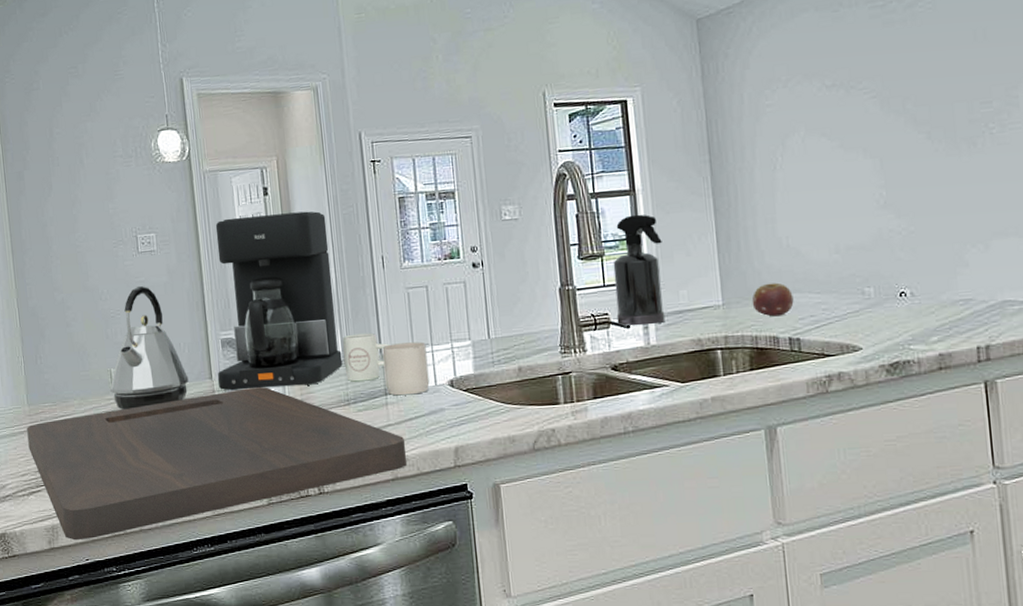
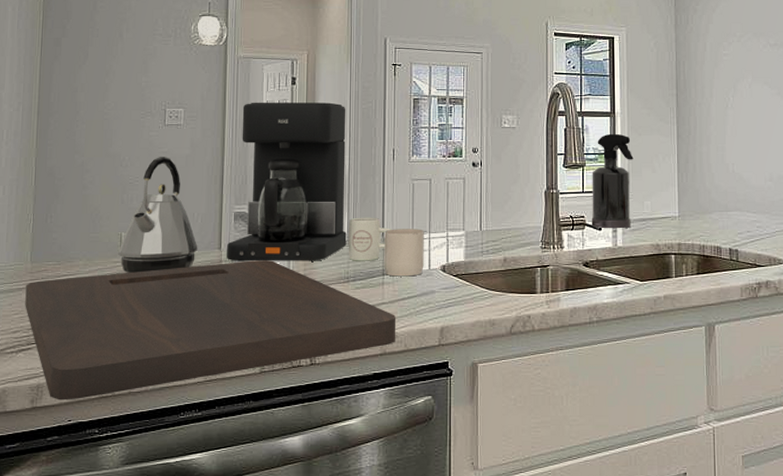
fruit: present [752,282,794,317] -> none [702,201,735,230]

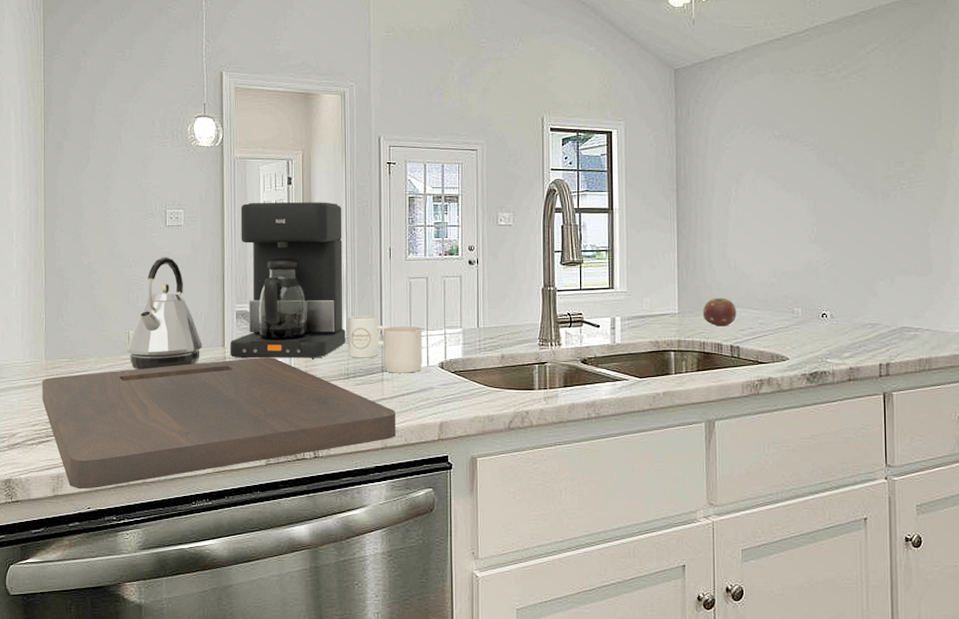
spray bottle: present [591,133,634,229] -> none [589,230,632,326]
fruit: none [702,201,735,230] -> present [702,298,737,327]

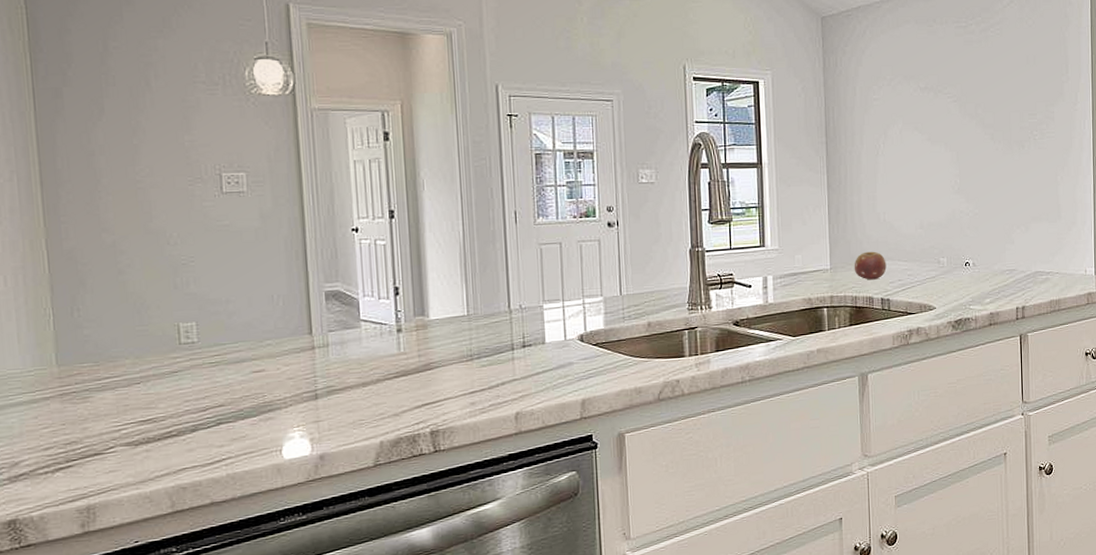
cutting board: present [42,357,396,489] -> none [54,343,531,521]
kettle: present [127,257,202,369] -> none [177,231,282,369]
coffee maker: present [229,202,346,359] -> none [319,160,467,347]
mug: present [347,315,390,358] -> none [467,287,519,337]
cup: present [383,326,422,373] -> none [511,297,559,351]

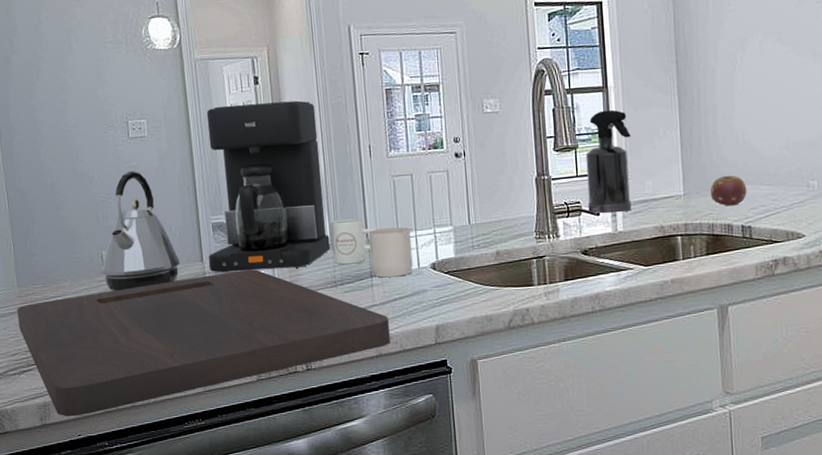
cutting board: none [54,343,531,521] -> present [17,269,390,417]
kettle: none [177,231,282,369] -> present [101,171,180,291]
coffee maker: none [319,160,467,347] -> present [206,100,331,273]
mug: none [467,287,519,337] -> present [330,218,375,265]
cup: none [511,297,559,351] -> present [368,227,413,278]
spray bottle: none [739,185,783,286] -> present [585,109,632,214]

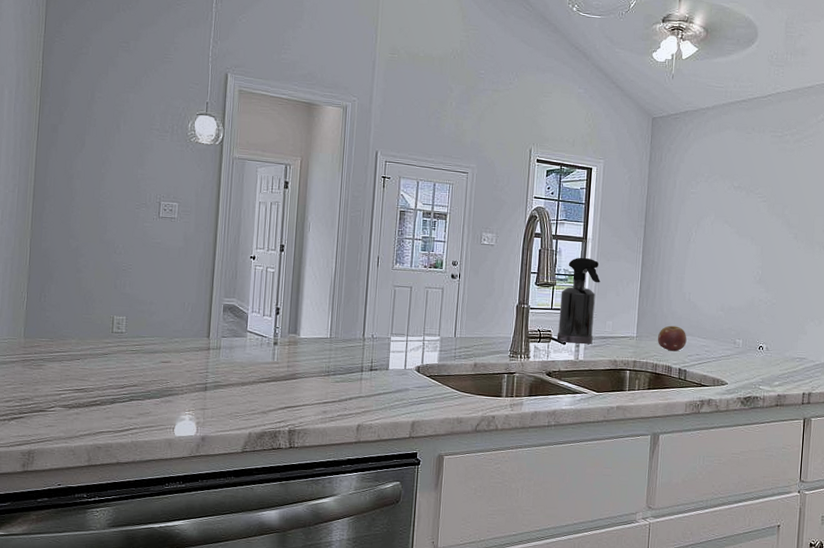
cutting board: present [17,269,390,417] -> none [18,350,371,467]
kettle: present [101,171,180,291] -> none [110,247,188,354]
coffee maker: present [206,100,331,273] -> none [214,202,336,355]
mug: present [330,218,375,265] -> none [330,317,372,358]
cup: present [368,227,413,278] -> none [363,330,403,375]

